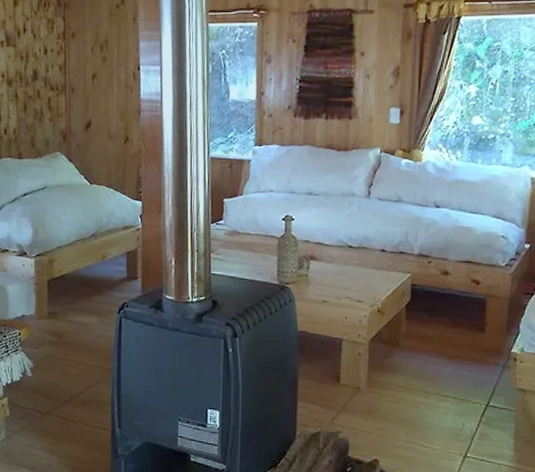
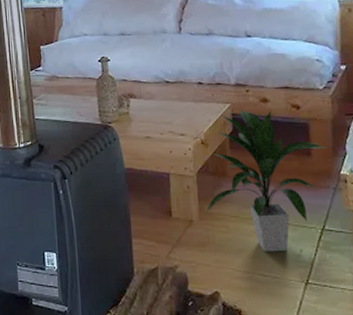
indoor plant: none [372,281,502,425] -> present [204,110,327,252]

